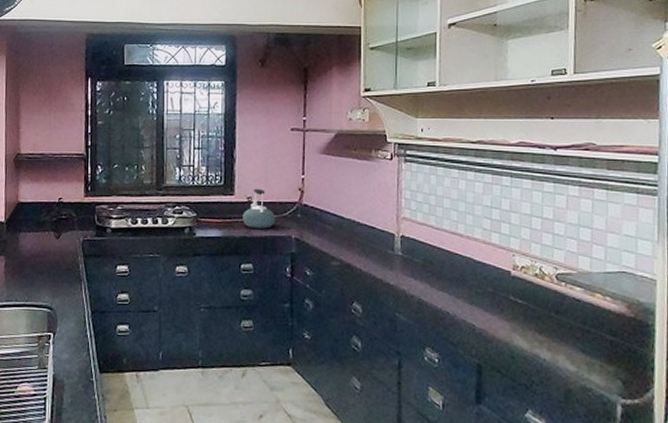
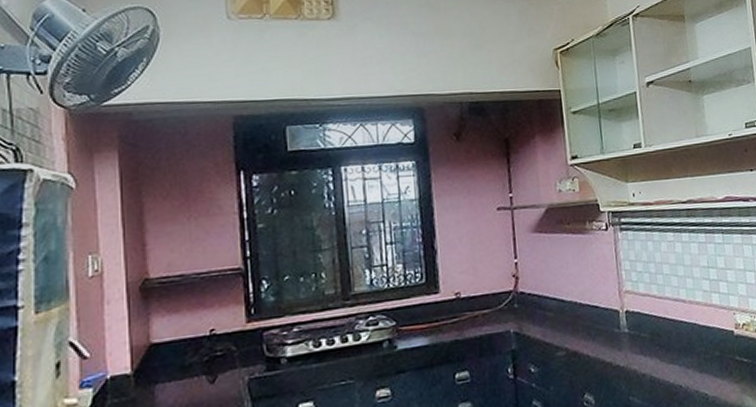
kettle: present [242,188,276,229] -> none [451,280,491,329]

